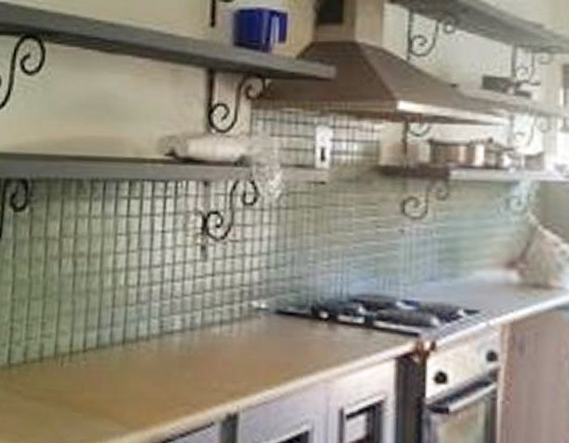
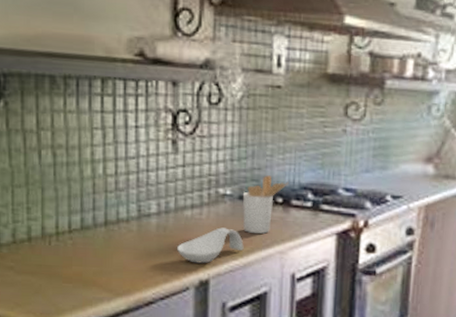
spoon rest: none [201,348,281,393] -> present [176,227,244,264]
utensil holder: none [279,285,336,357] -> present [242,175,290,234]

